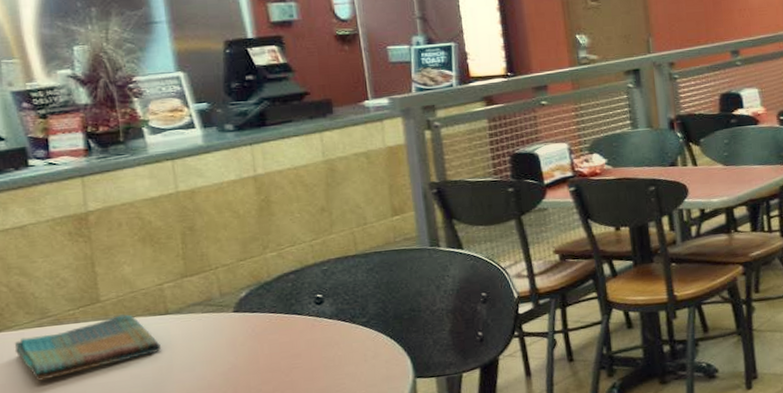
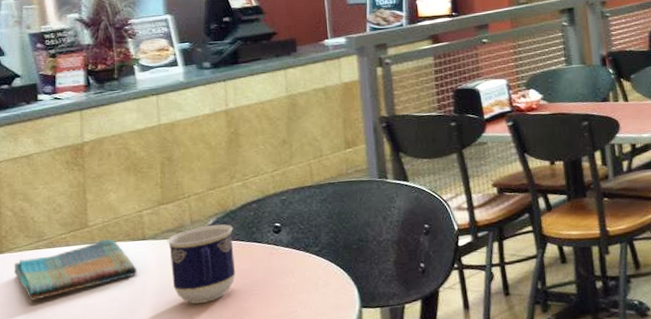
cup: none [193,296,274,379] -> present [167,224,236,304]

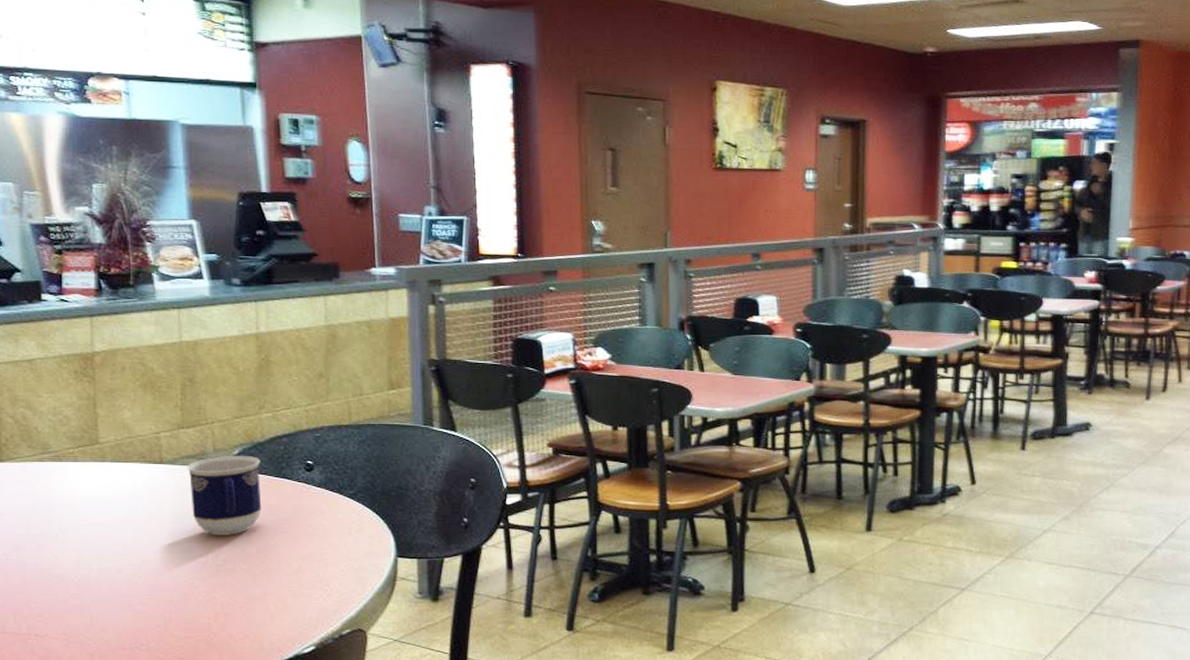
dish towel: present [13,239,137,301] -> none [15,459,153,515]

